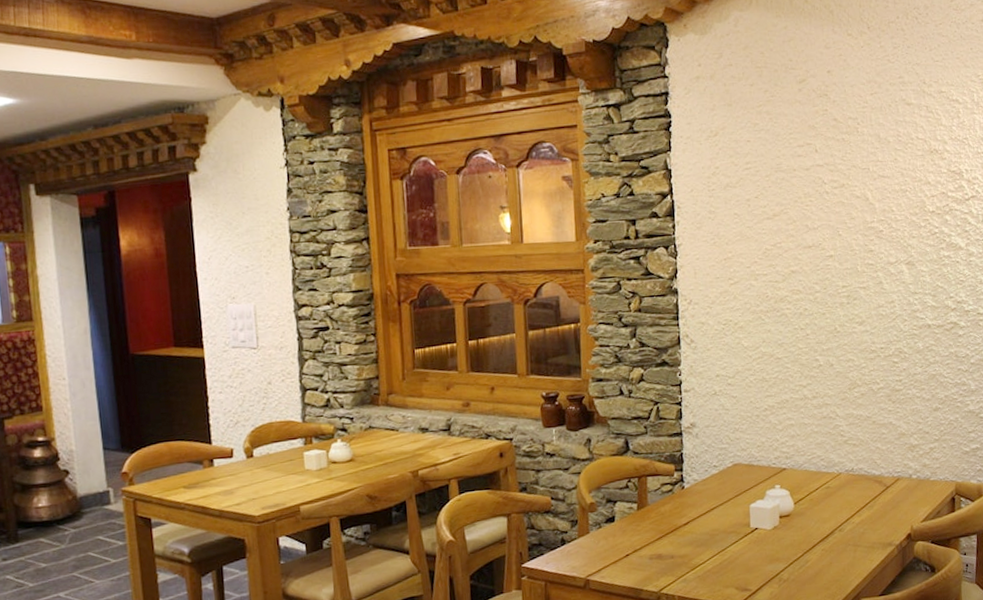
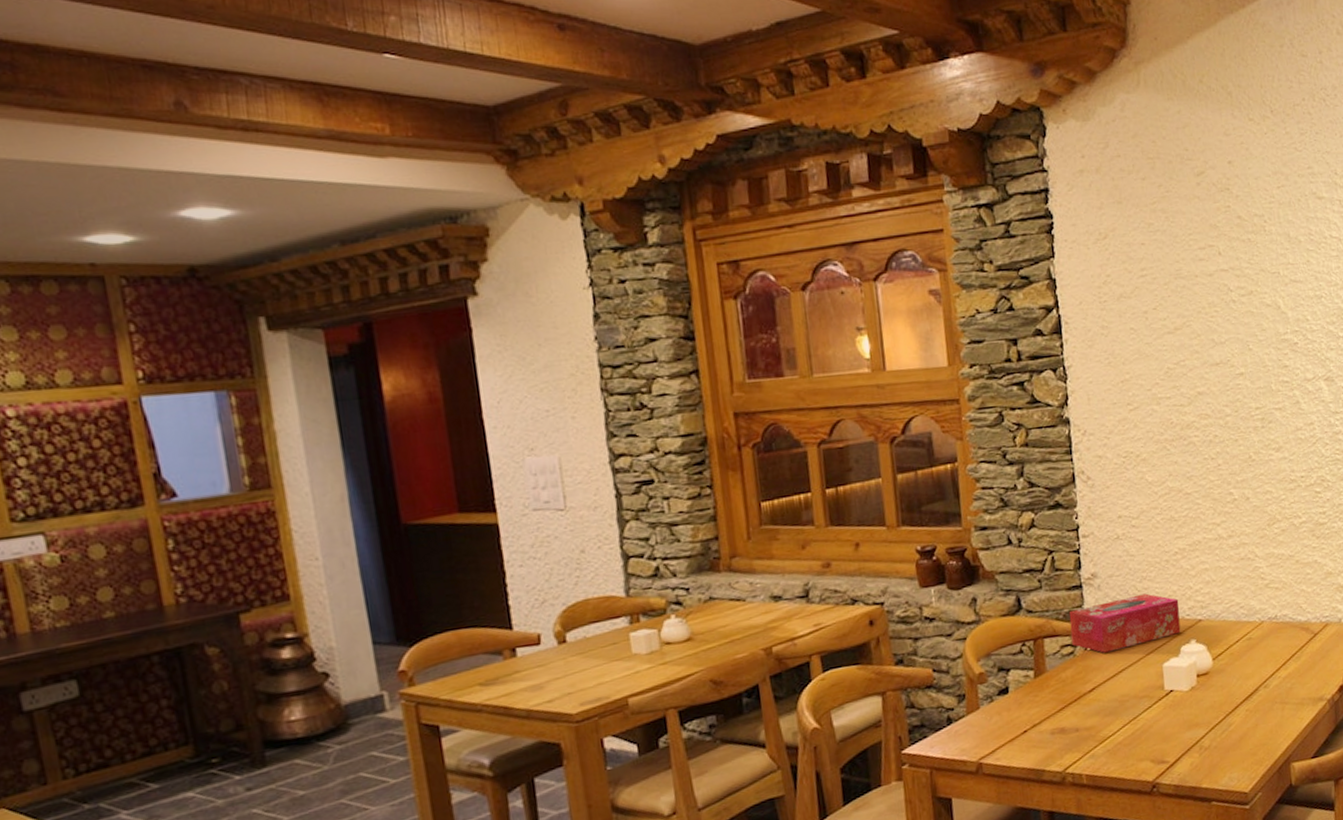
tissue box: none [669,443,767,492] -> present [1068,593,1181,653]

